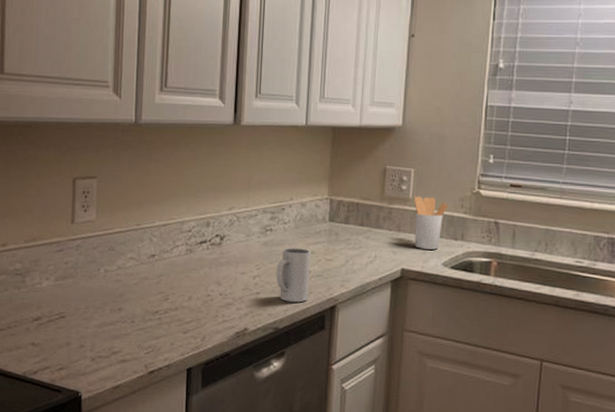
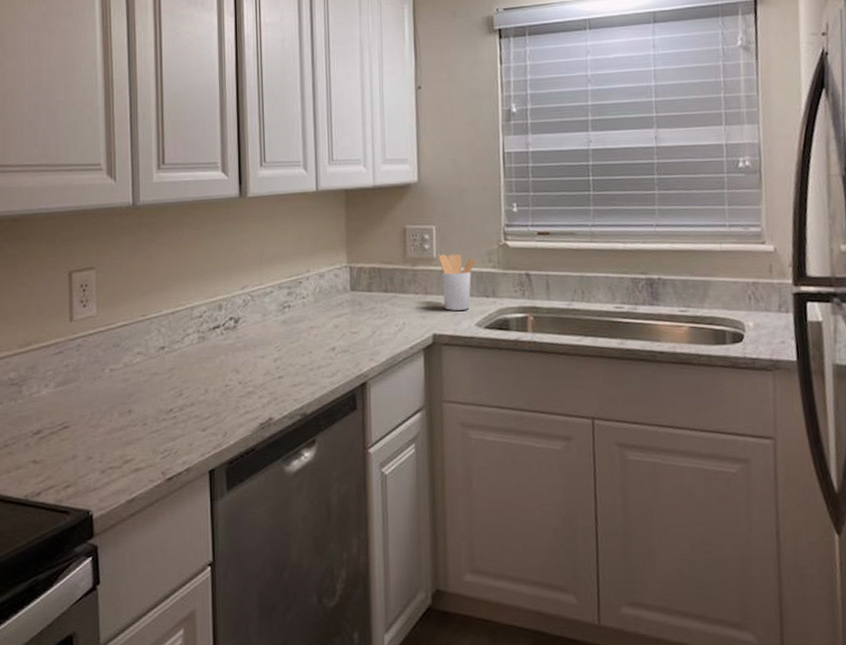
mug: present [276,248,310,303] -> none [298,323,336,384]

